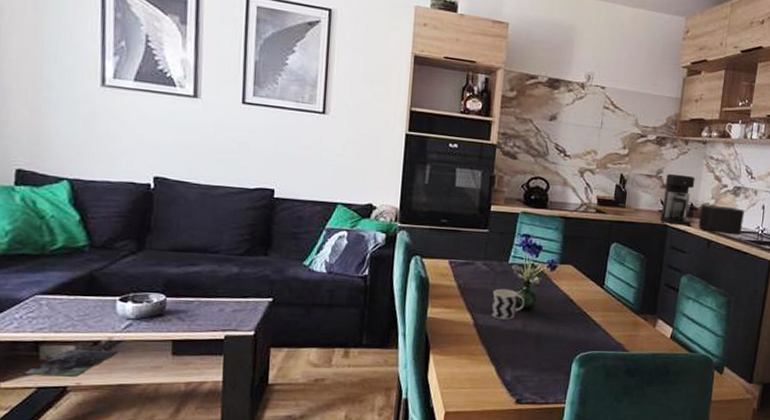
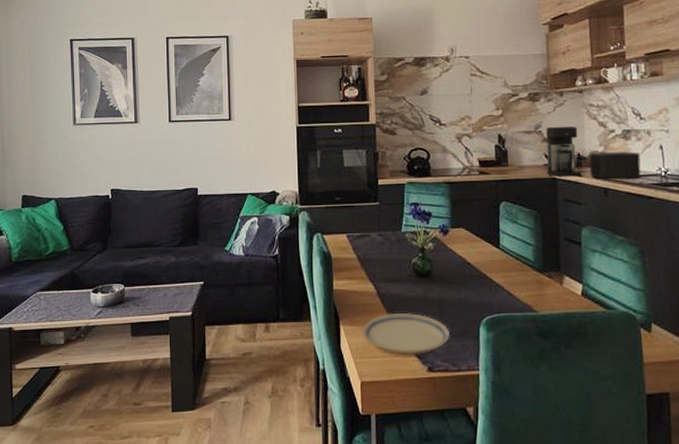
magazine: present [23,348,117,377] -> none [31,334,93,358]
plate: none [453,345,543,388] -> present [362,312,450,356]
cup: present [491,288,525,320] -> none [390,257,423,287]

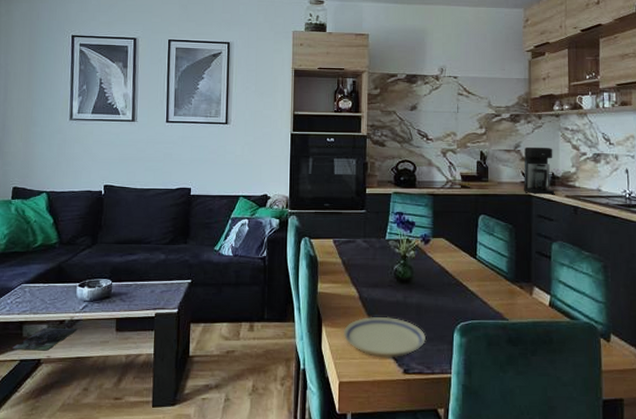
magazine: none [31,334,93,358] -> present [11,327,77,351]
toaster: present [589,151,641,180] -> none [562,173,608,199]

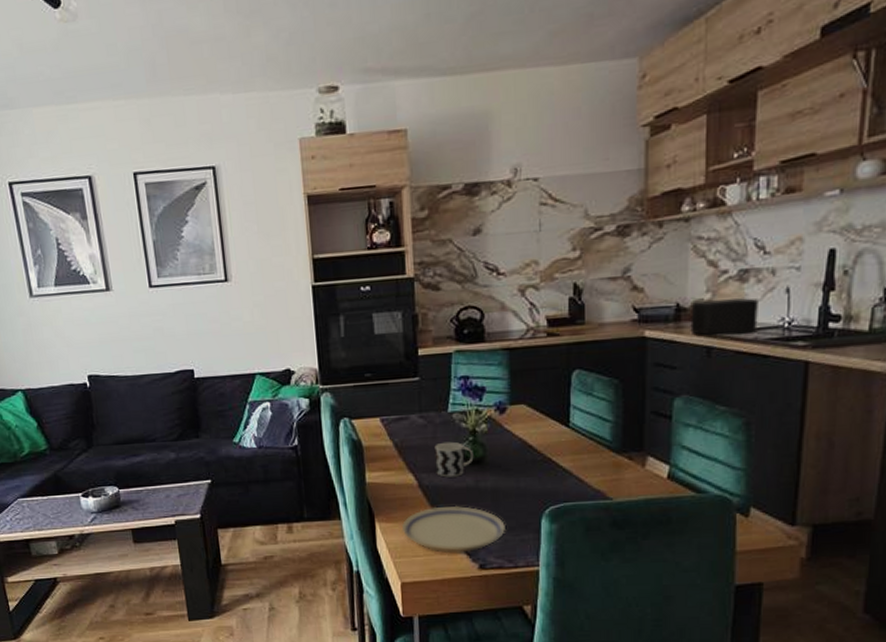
magazine: present [11,327,77,351] -> none [22,542,90,570]
cup: none [373,263,404,292] -> present [434,441,474,478]
coffee maker: present [523,146,555,195] -> none [634,267,680,336]
toaster: none [562,173,608,199] -> present [690,298,758,336]

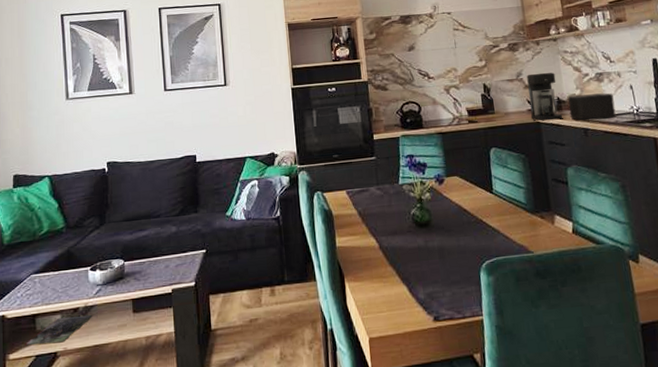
magazine: none [22,542,90,570] -> present [25,315,92,345]
plate: present [401,505,505,554] -> none [367,263,453,308]
cup: present [434,441,474,478] -> none [390,208,422,240]
coffee maker: none [634,267,680,336] -> present [526,72,563,122]

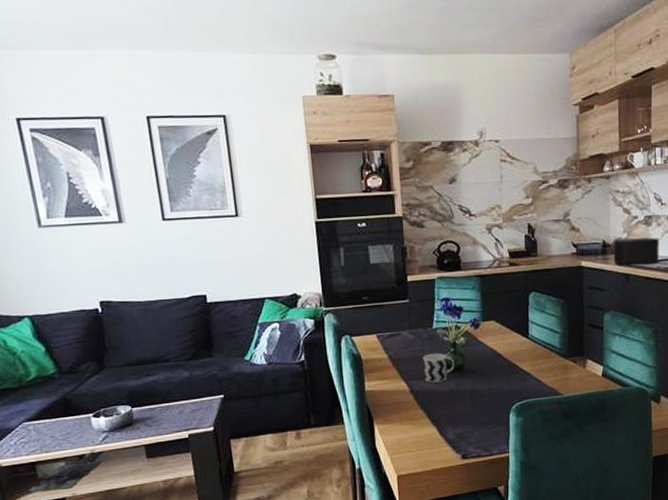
cup: none [390,208,422,240] -> present [422,353,455,383]
coffee maker: present [526,72,563,122] -> none [574,213,607,266]

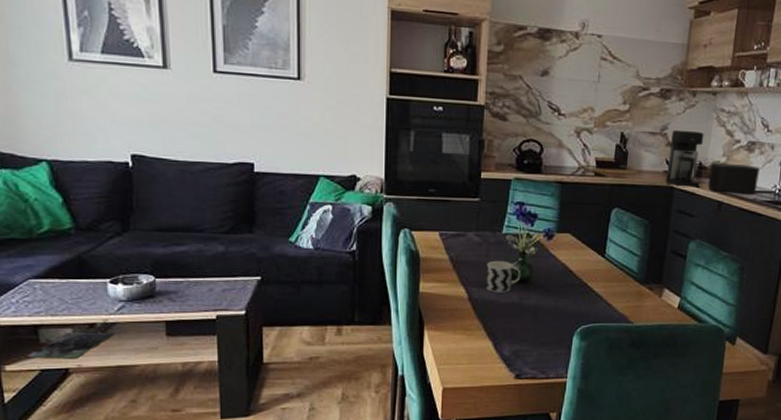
coffee maker: none [574,213,607,266] -> present [665,129,704,188]

